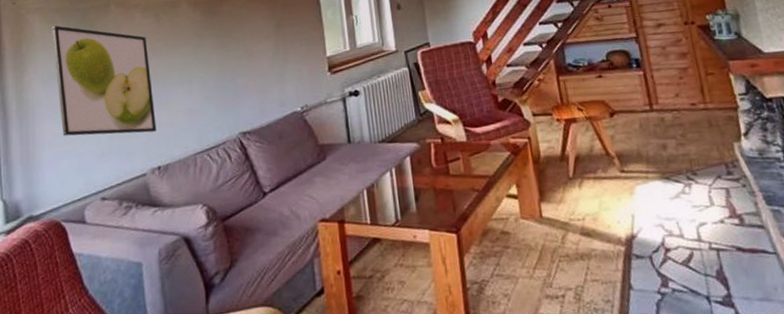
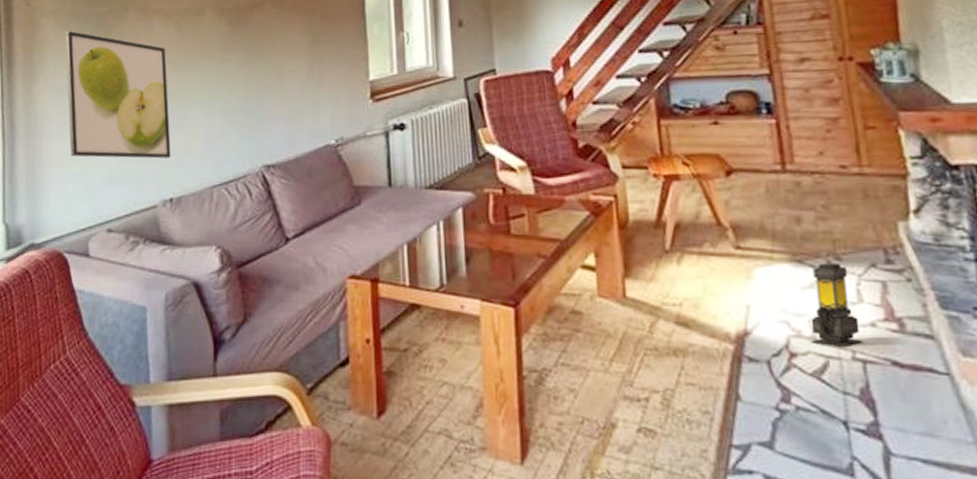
lantern: none [677,177,716,241] -> present [810,262,863,346]

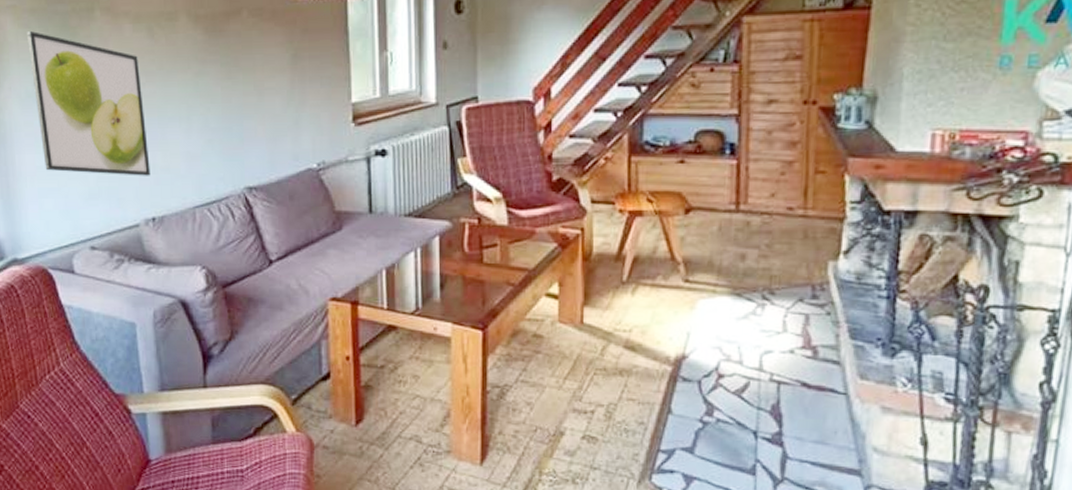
lantern: present [810,262,863,346] -> none [737,296,781,370]

